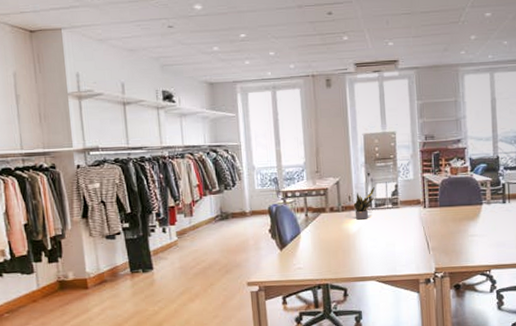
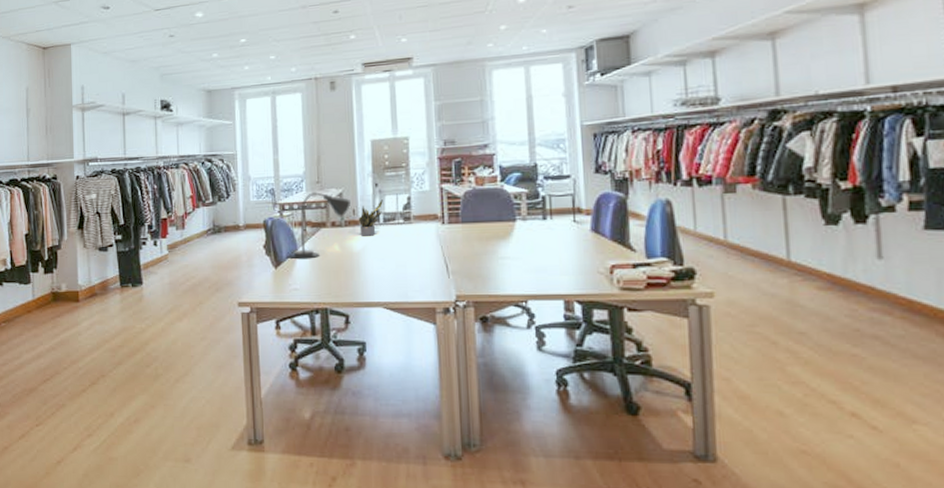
desk lamp: none [291,181,347,242] -> present [287,192,351,260]

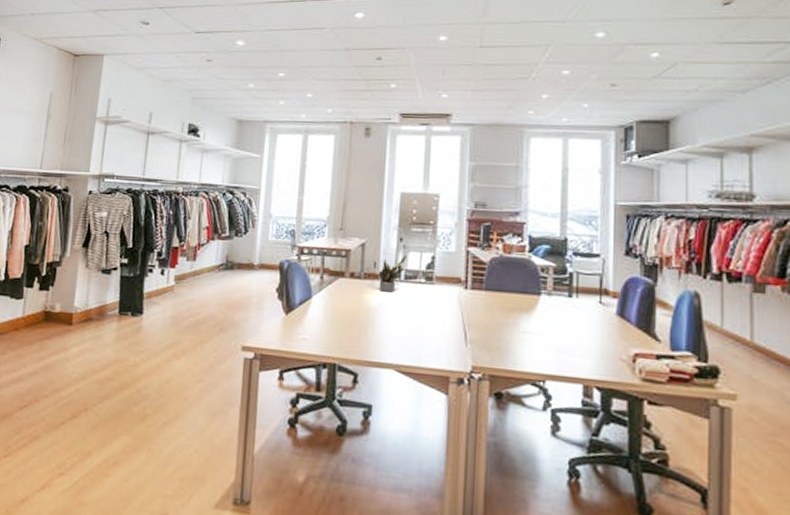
desk lamp: present [287,192,351,260] -> none [299,239,373,309]

